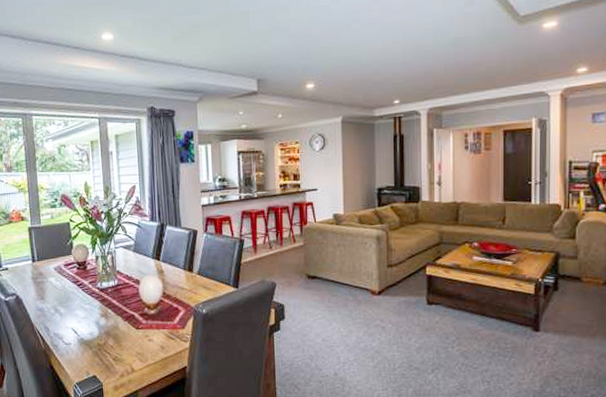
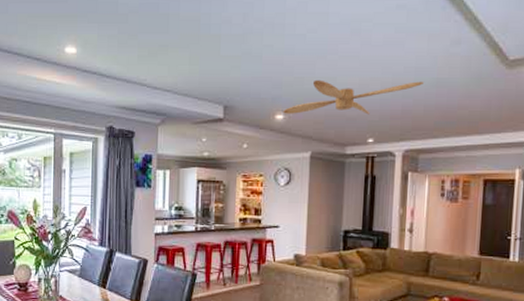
ceiling fan: none [313,42,442,83] -> present [283,79,424,115]

